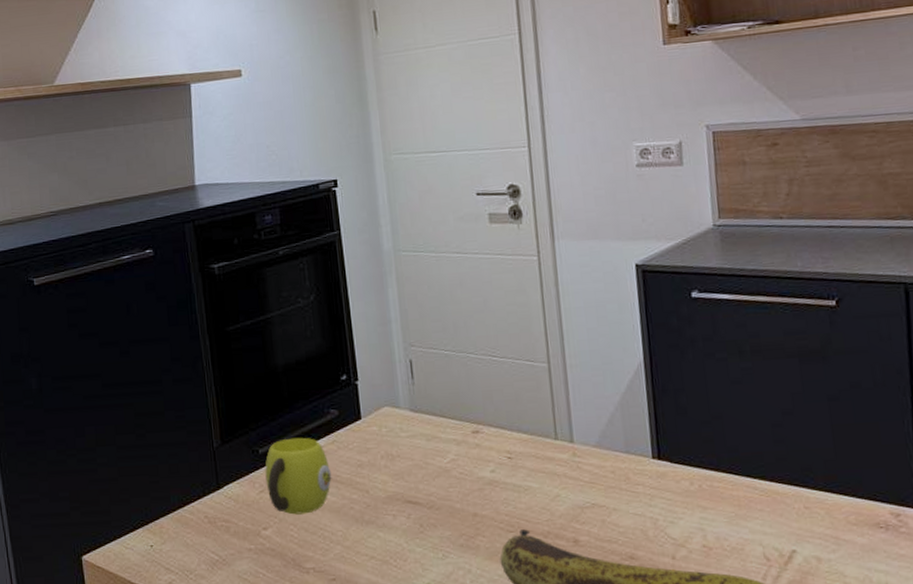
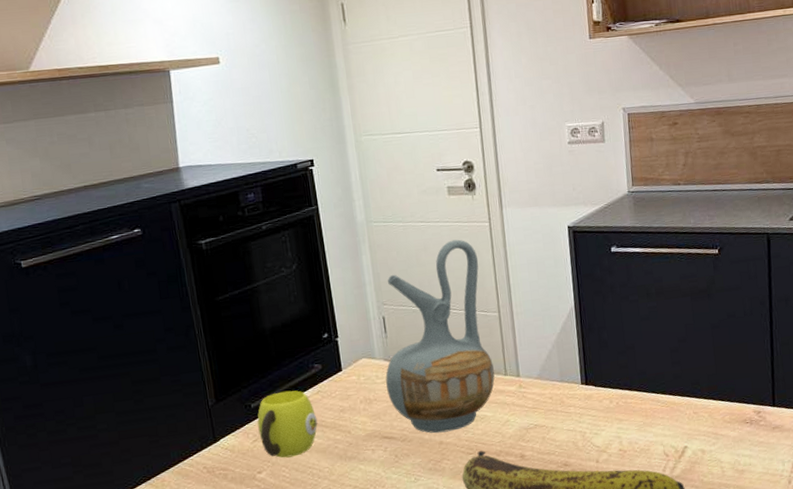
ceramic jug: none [411,274,543,503] -> present [385,239,495,434]

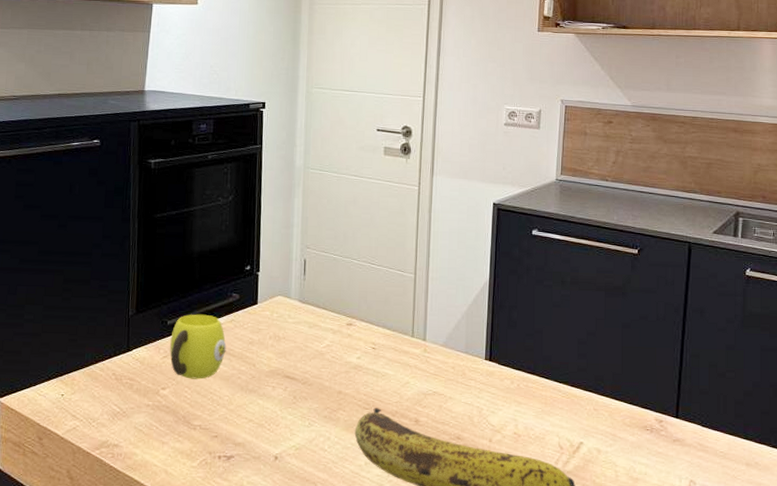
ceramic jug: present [385,239,495,434] -> none [297,197,403,383]

